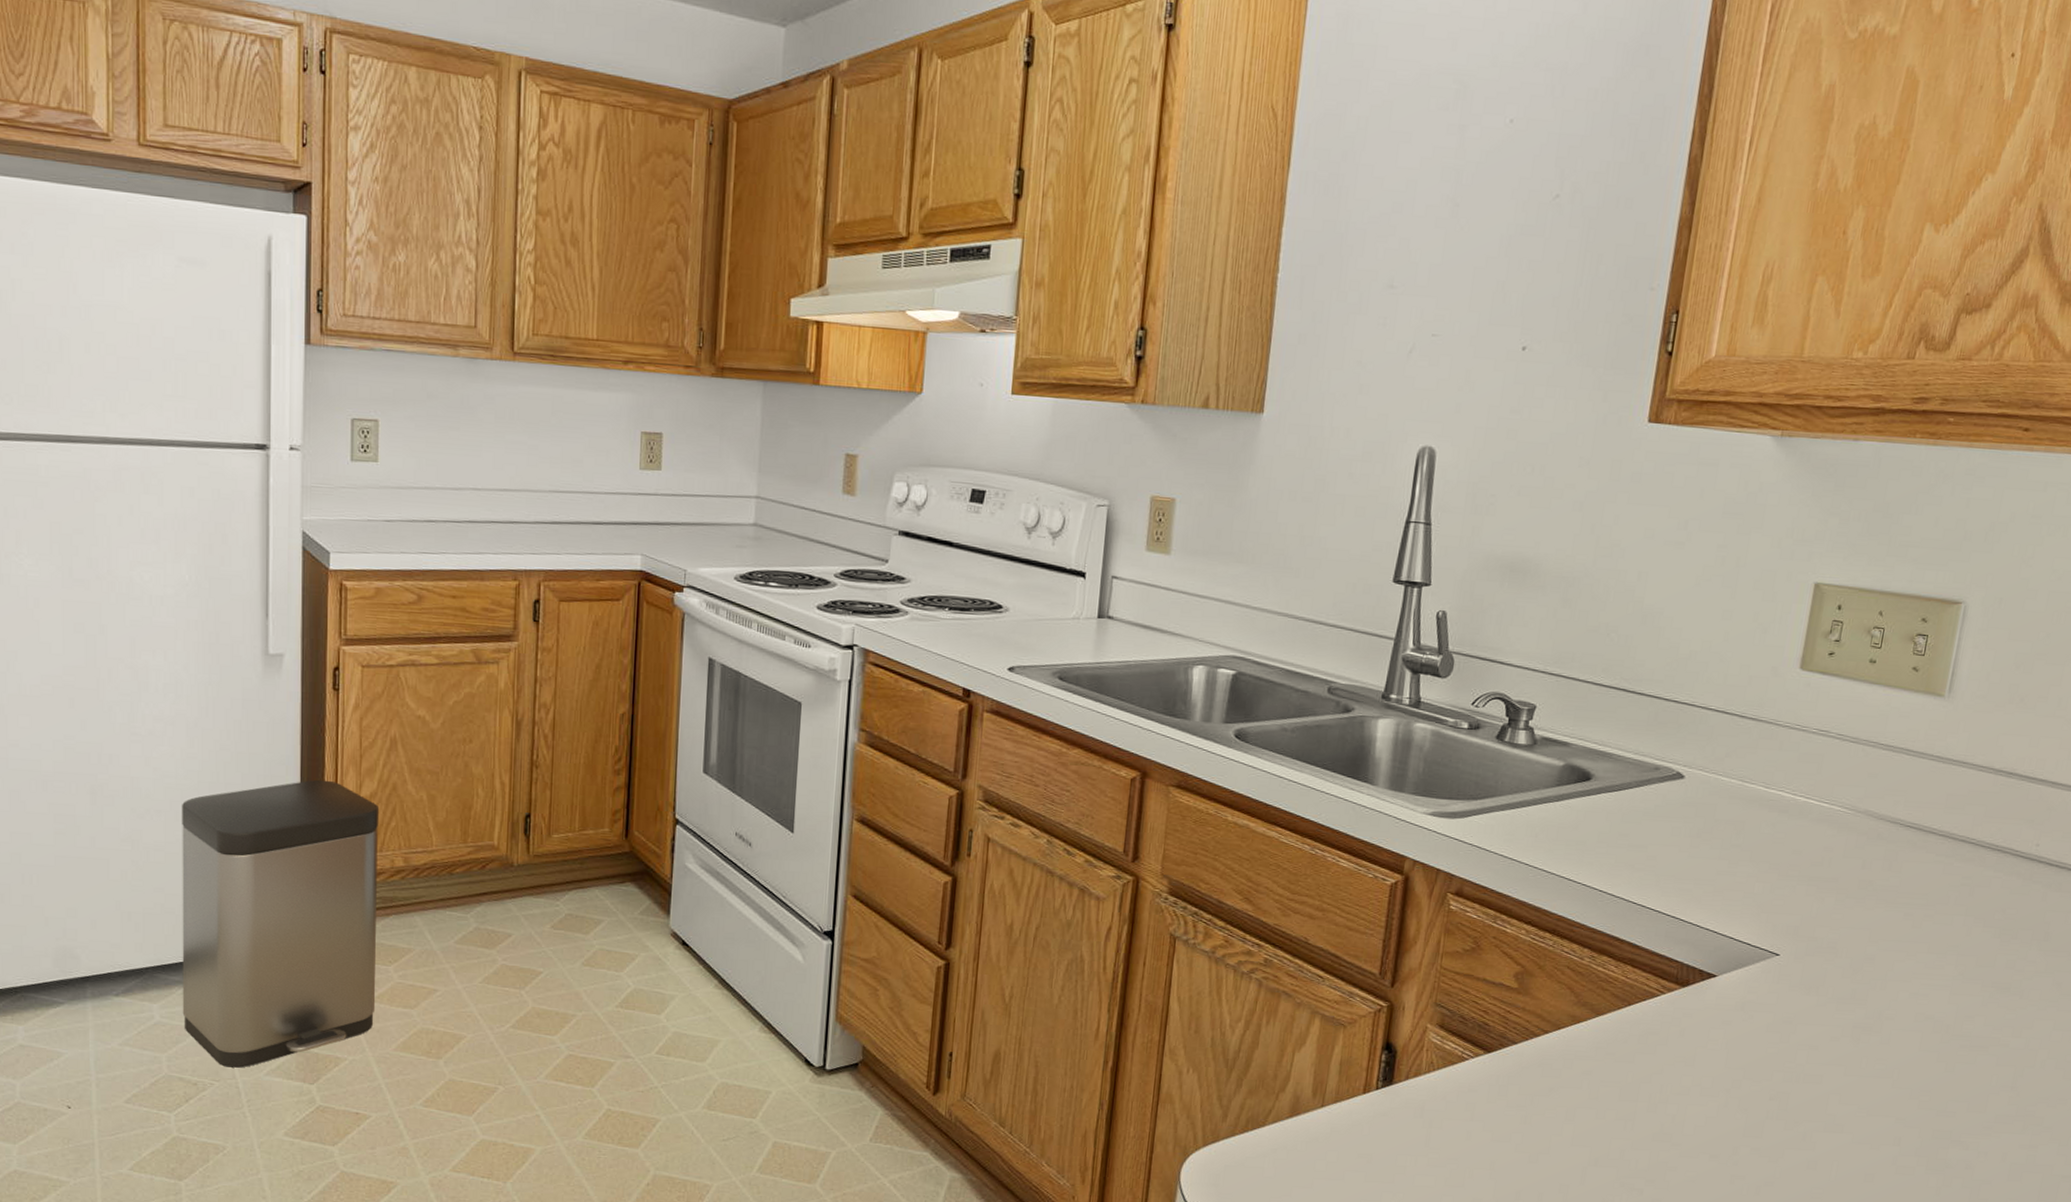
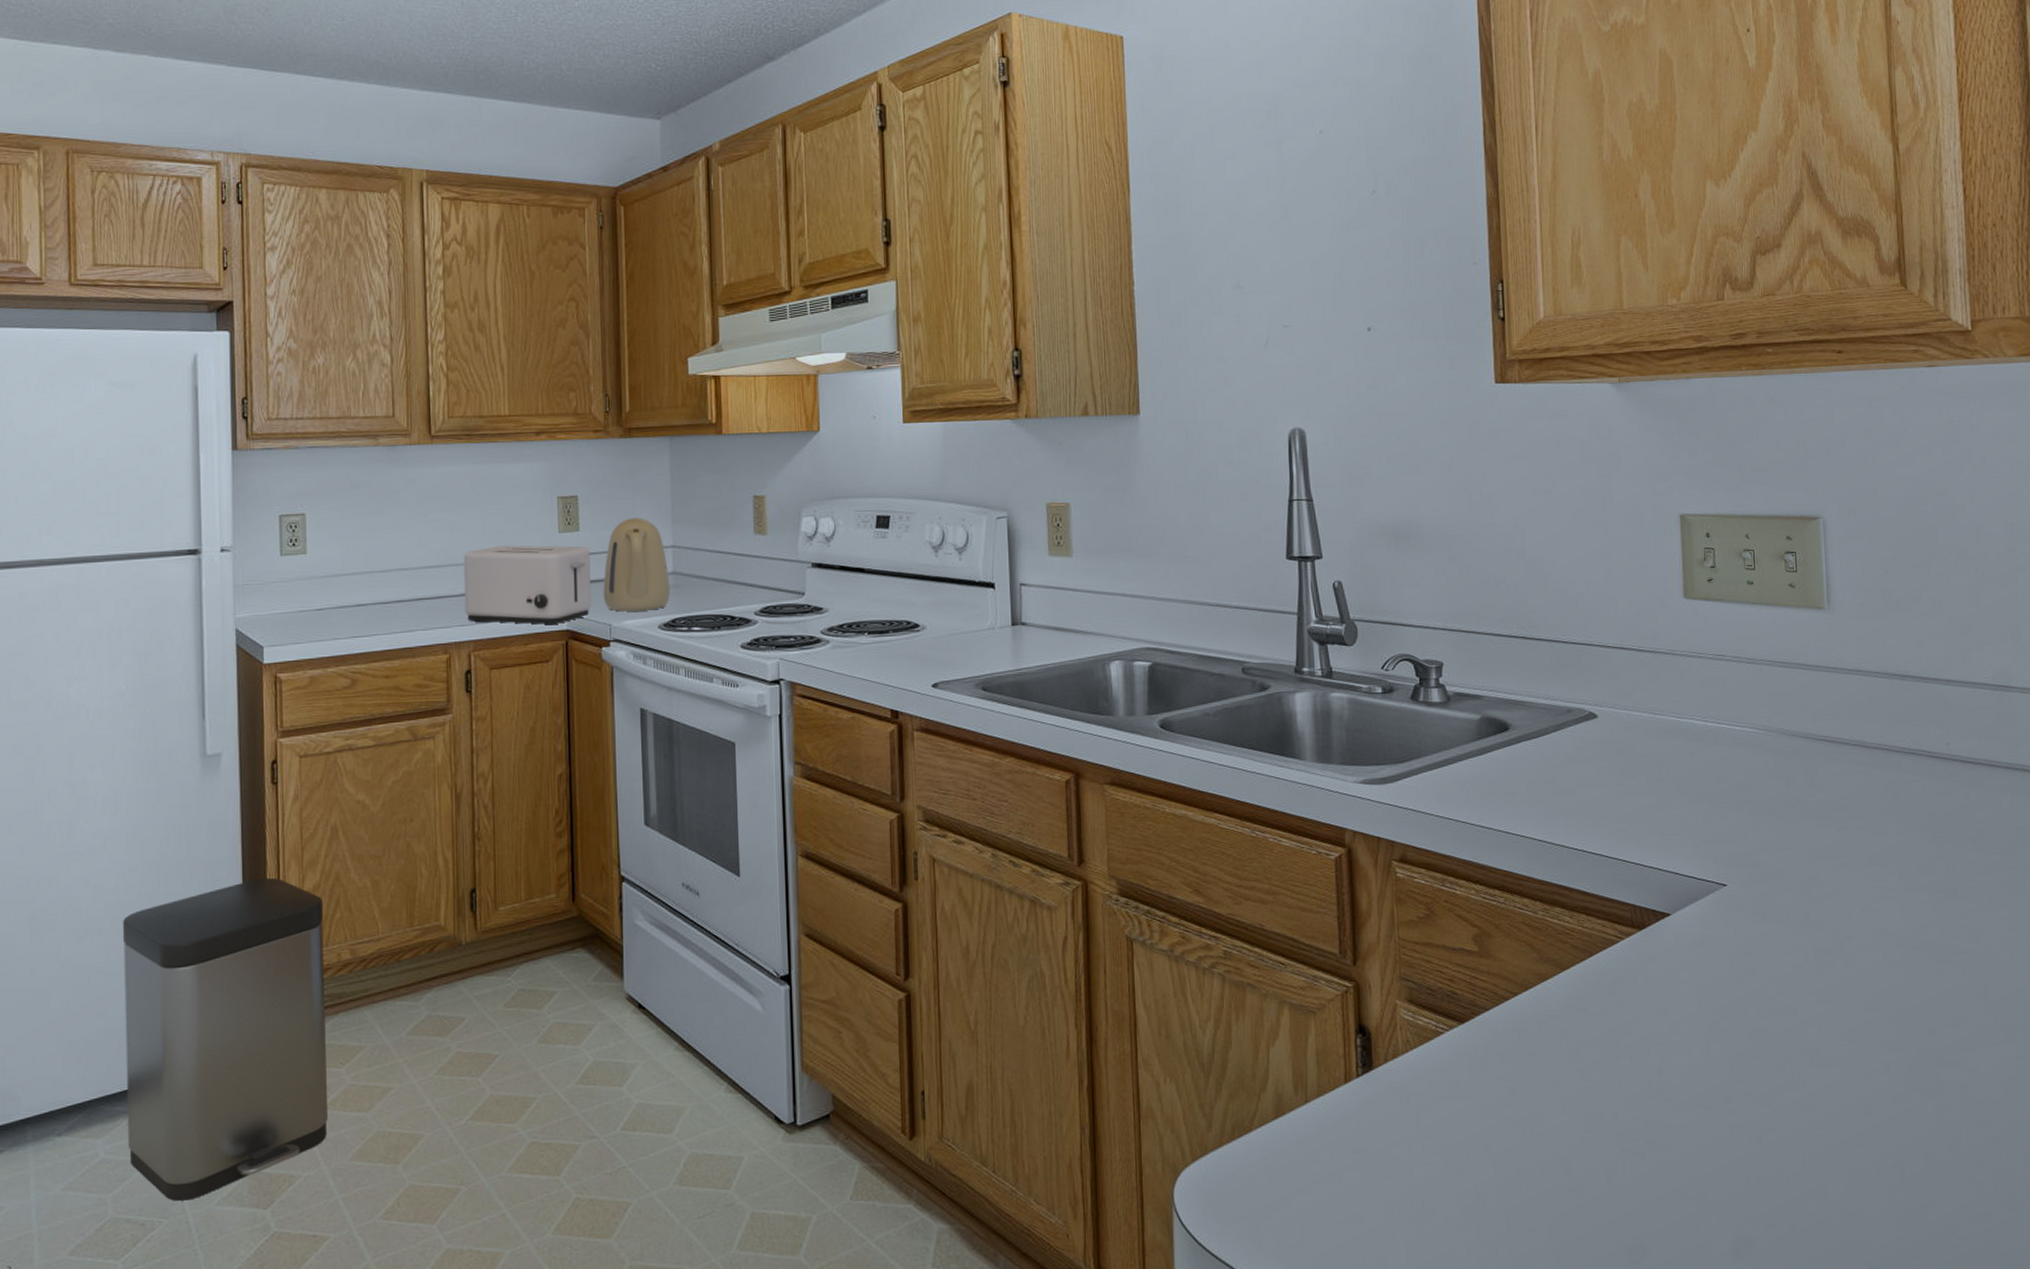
toaster: none [537,476,670,564] -> present [463,545,591,626]
kettle: none [680,462,751,561] -> present [603,517,670,612]

